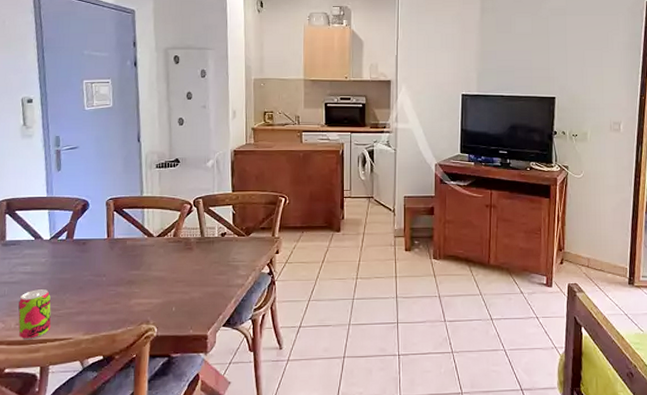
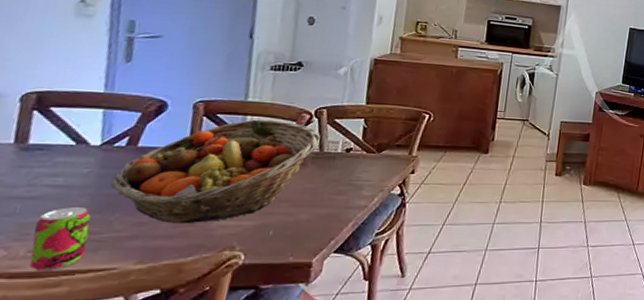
fruit basket: none [60,211,200,302] -> present [111,119,321,224]

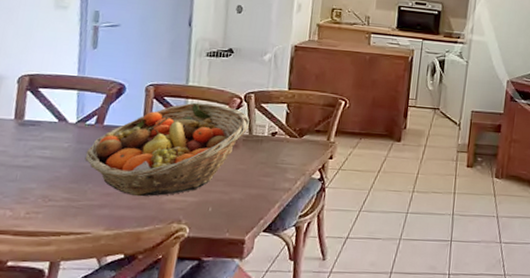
beverage can: present [30,207,91,272] -> none [28,176,70,232]

